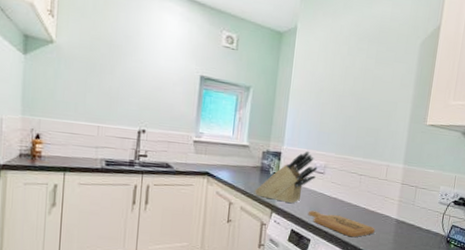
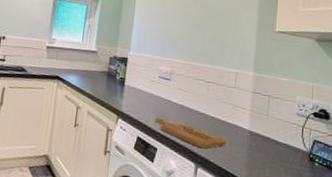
knife block: present [255,150,318,204] -> none [102,56,164,110]

